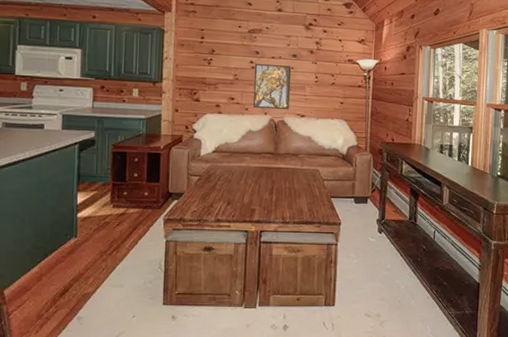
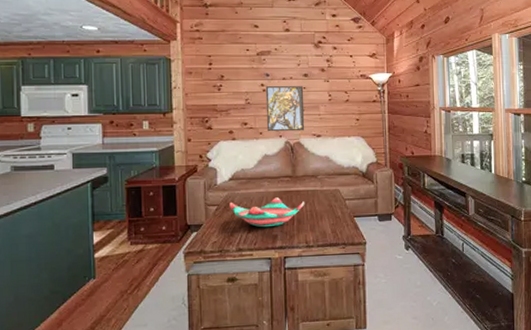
decorative bowl: none [211,173,285,201] -> present [229,197,305,228]

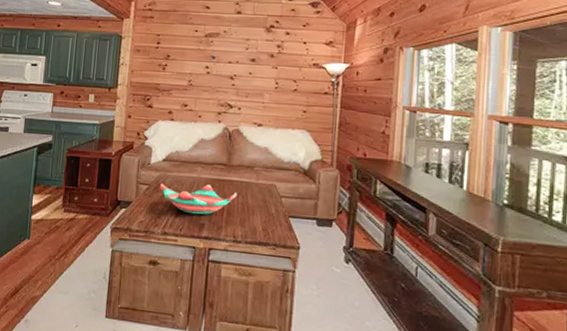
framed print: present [265,86,305,132] -> none [206,69,250,119]

